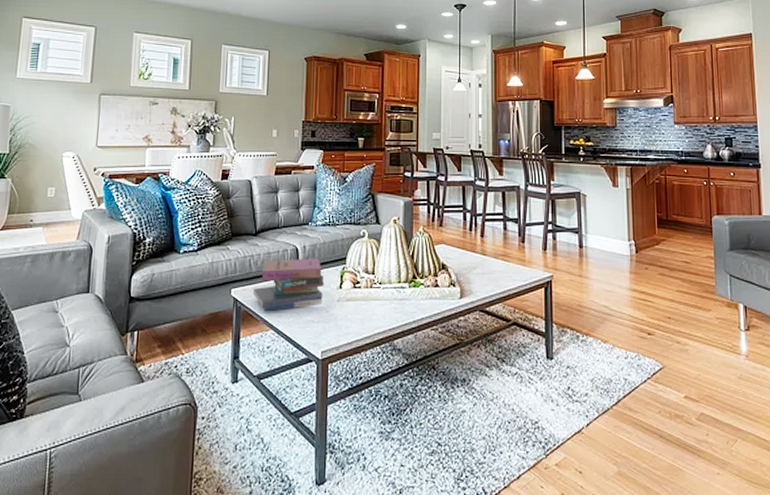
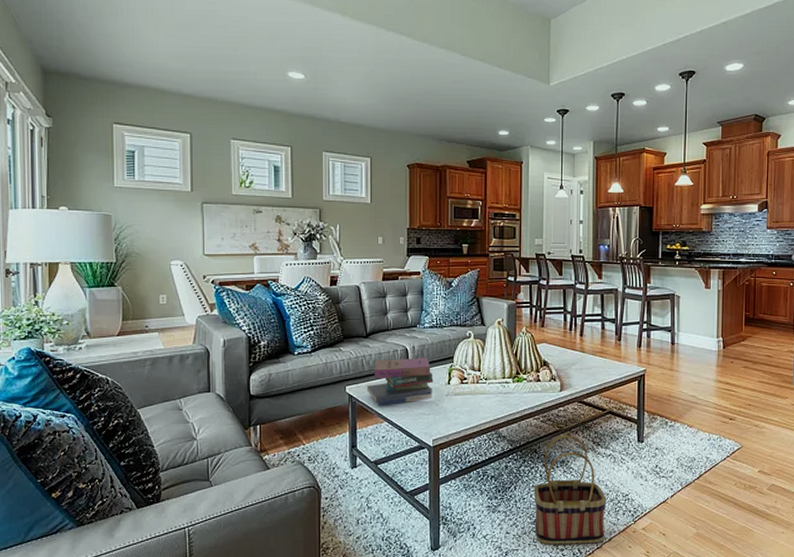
basket: none [431,349,514,482] -> present [534,435,607,545]

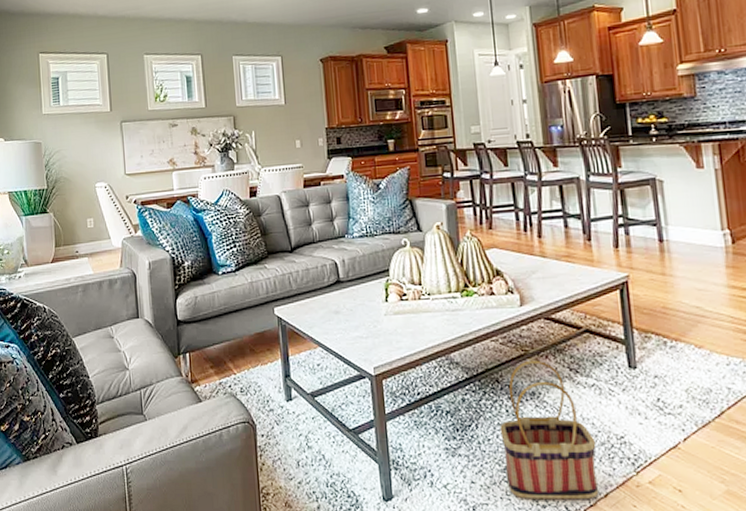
books: present [366,357,434,405] -> none [295,271,369,328]

